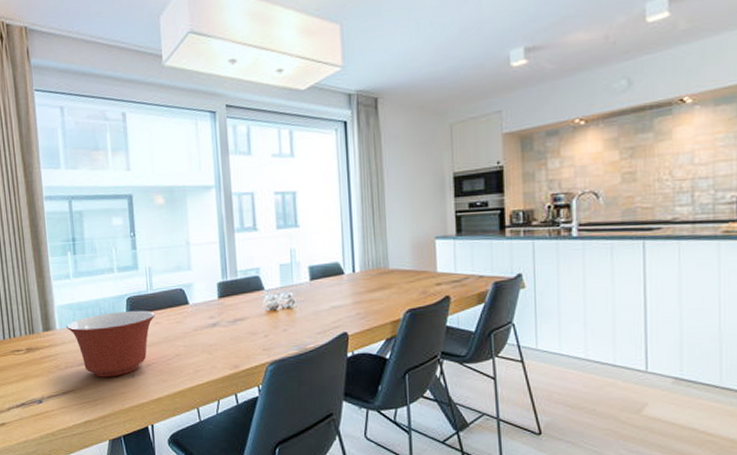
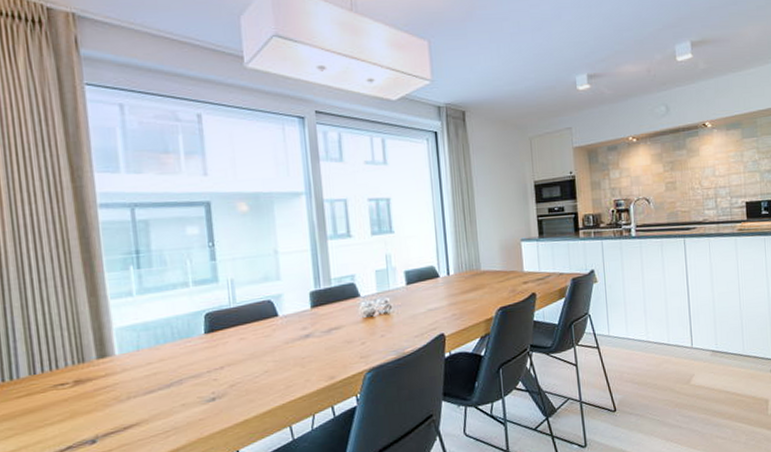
mixing bowl: present [66,310,155,378] -> none [128,326,240,405]

